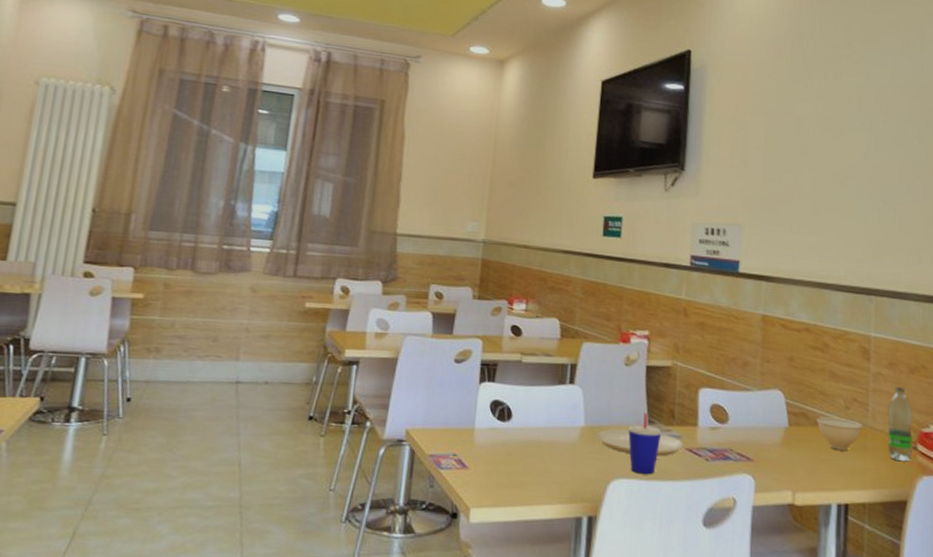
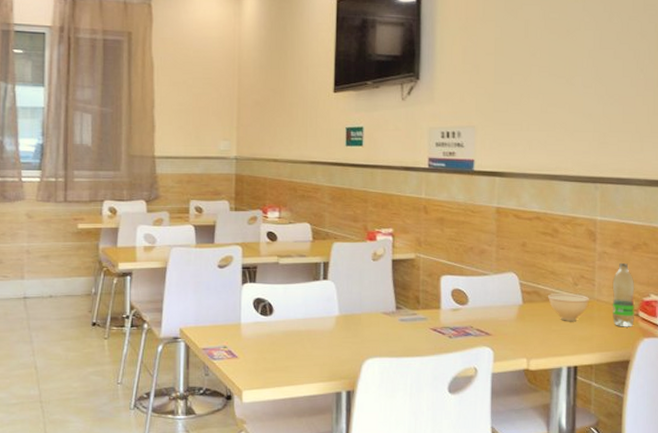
plate: present [597,428,683,456] -> none [350,315,428,337]
beverage cup: present [628,413,662,474] -> none [378,300,409,352]

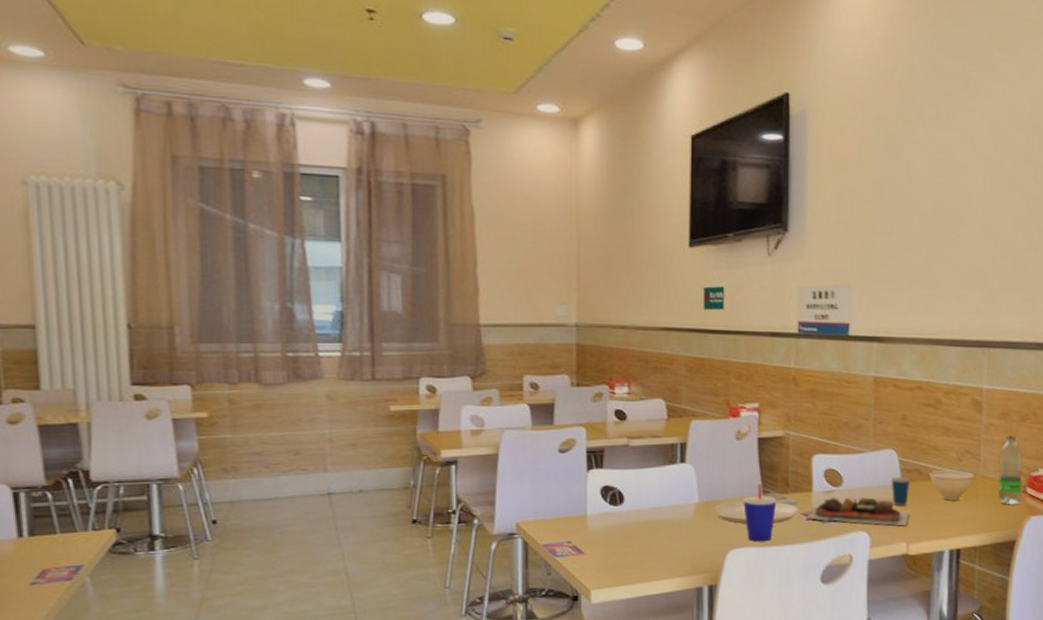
plate: none [350,315,428,337] -> present [712,500,799,524]
beverage cup: none [378,300,409,352] -> present [743,484,777,541]
food tray: none [434,314,530,343] -> present [805,496,910,526]
cup: none [512,287,530,325] -> present [891,464,910,506]

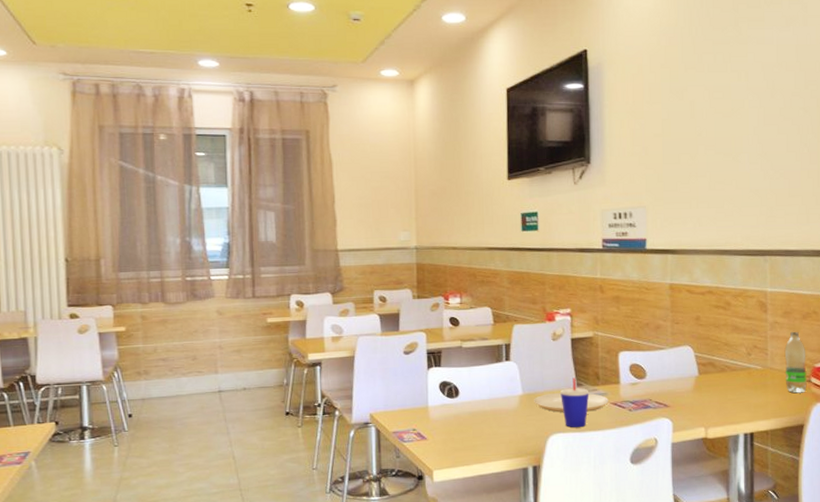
food tray: present [805,496,910,526] -> none [614,388,706,413]
cup: present [891,464,910,506] -> none [689,359,706,396]
bowl: present [930,470,975,501] -> none [723,363,763,390]

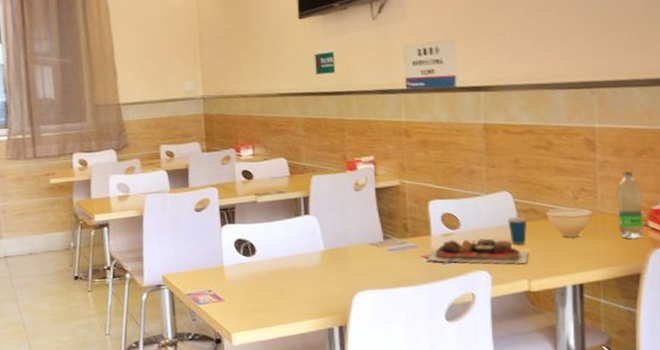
plate: present [534,392,609,412] -> none [337,246,419,268]
beverage cup: present [560,378,589,427] -> none [366,230,398,284]
food tray: none [614,388,706,413] -> present [425,238,529,265]
cup: none [689,359,706,396] -> present [508,205,527,245]
bowl: none [723,363,763,390] -> present [546,208,593,238]

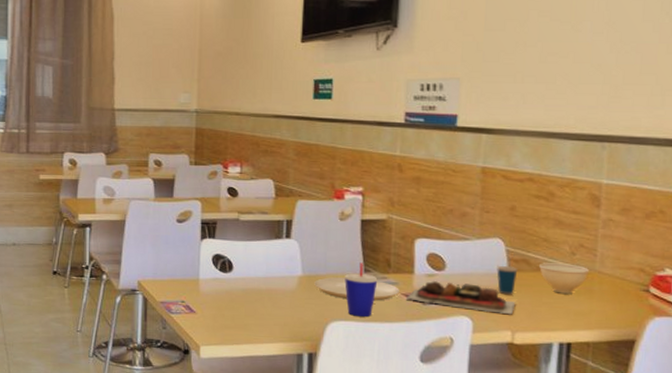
plate: none [337,246,419,268] -> present [314,276,399,301]
beverage cup: none [366,230,398,284] -> present [345,262,378,317]
bottle: present [616,170,643,239] -> none [616,231,647,304]

